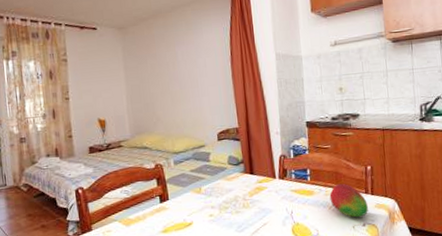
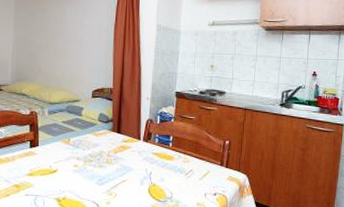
fruit: present [329,183,368,218] -> none [187,153,221,187]

